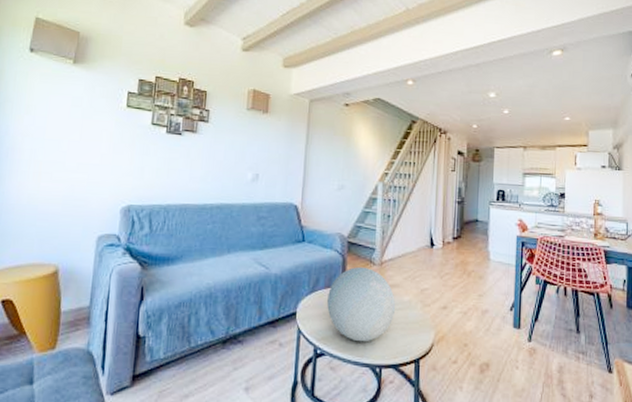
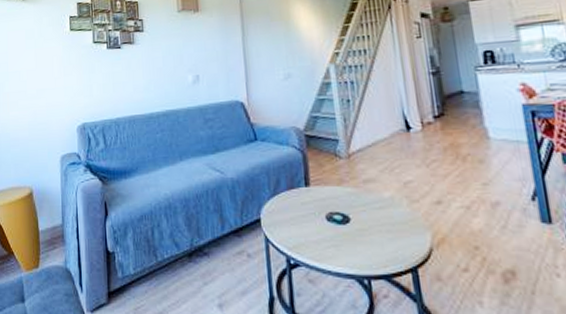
decorative orb: present [327,266,396,342] -> none [292,162,376,249]

